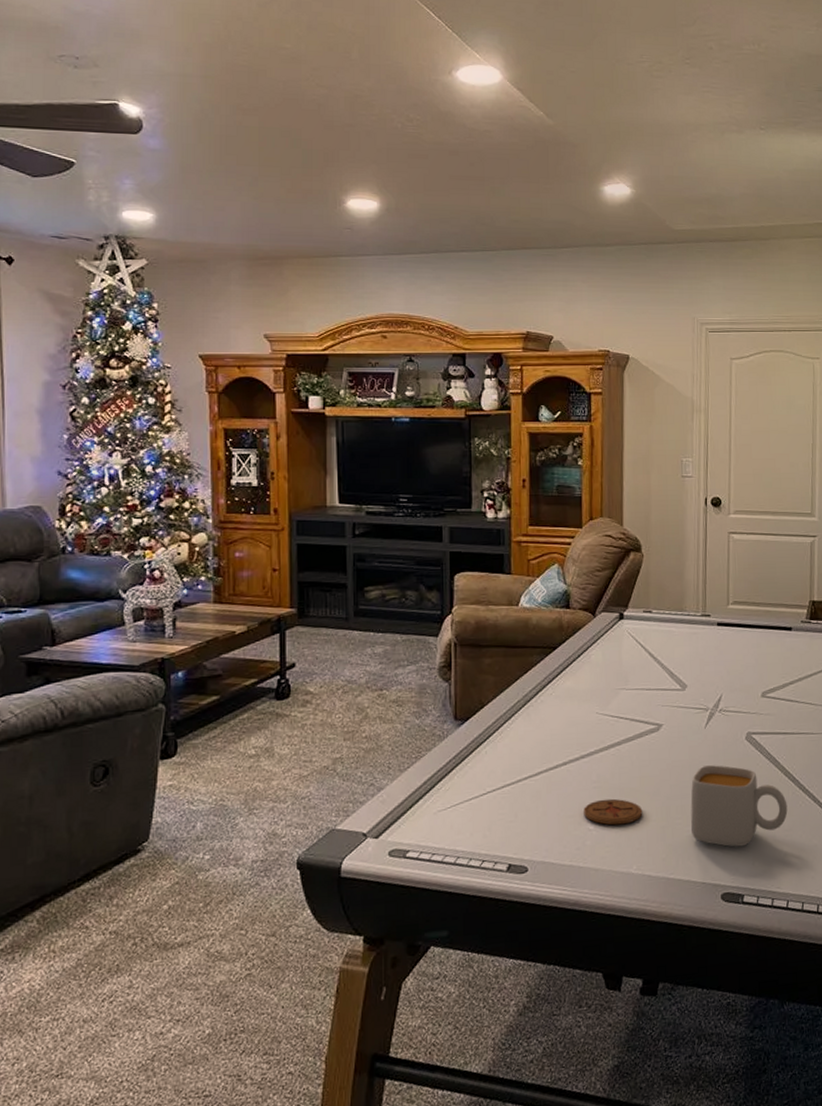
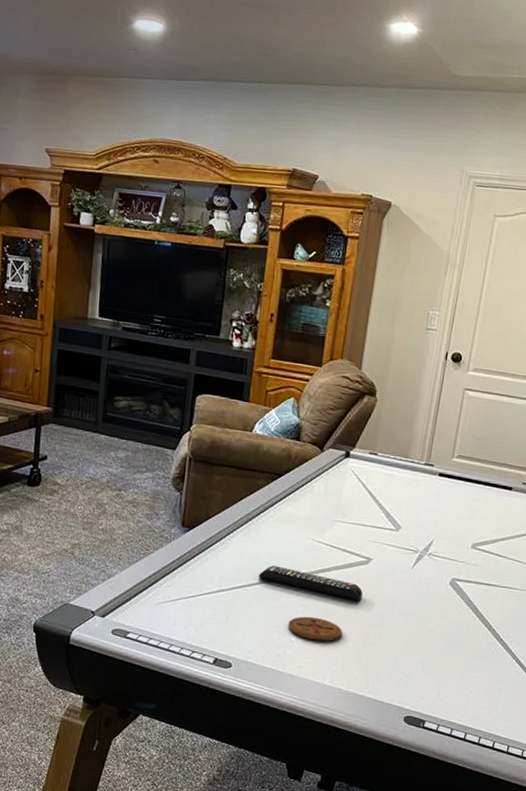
remote control: none [544,748,658,774] -> present [258,565,363,602]
mug: present [690,765,788,847] -> none [385,602,480,679]

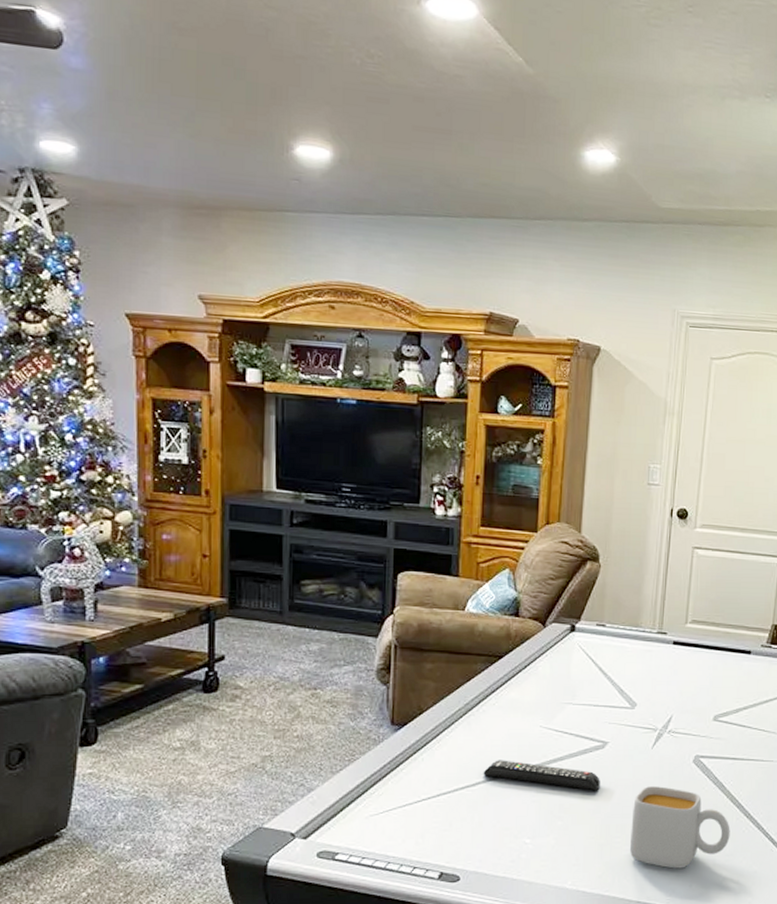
coaster: present [288,616,343,642] -> none [521,813,582,840]
mug: none [385,602,480,679] -> present [630,786,730,869]

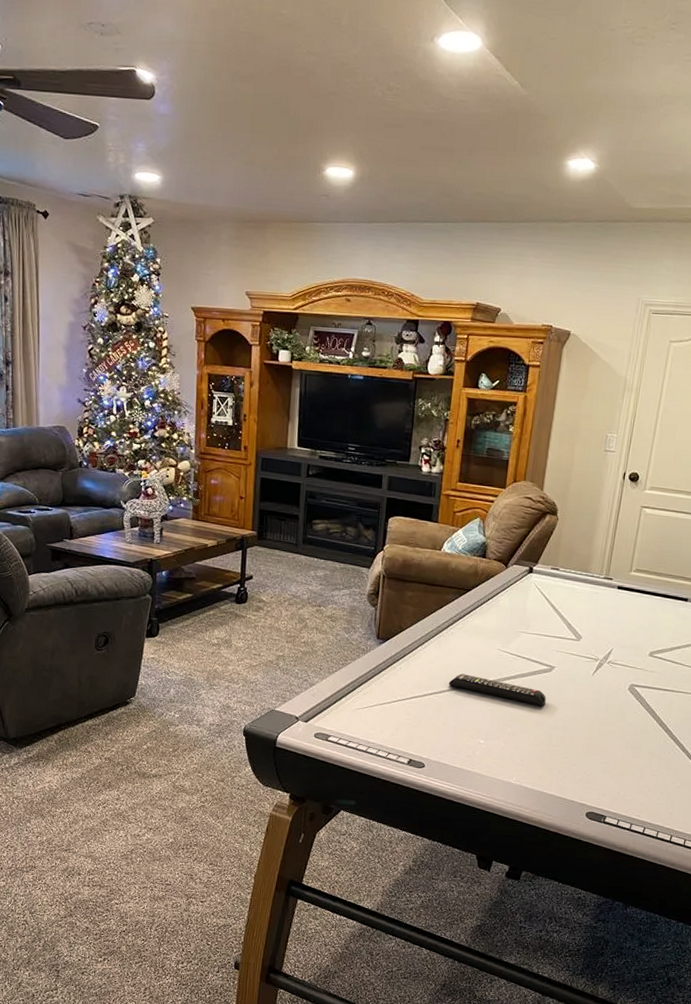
mug: present [630,786,730,869] -> none [568,706,658,778]

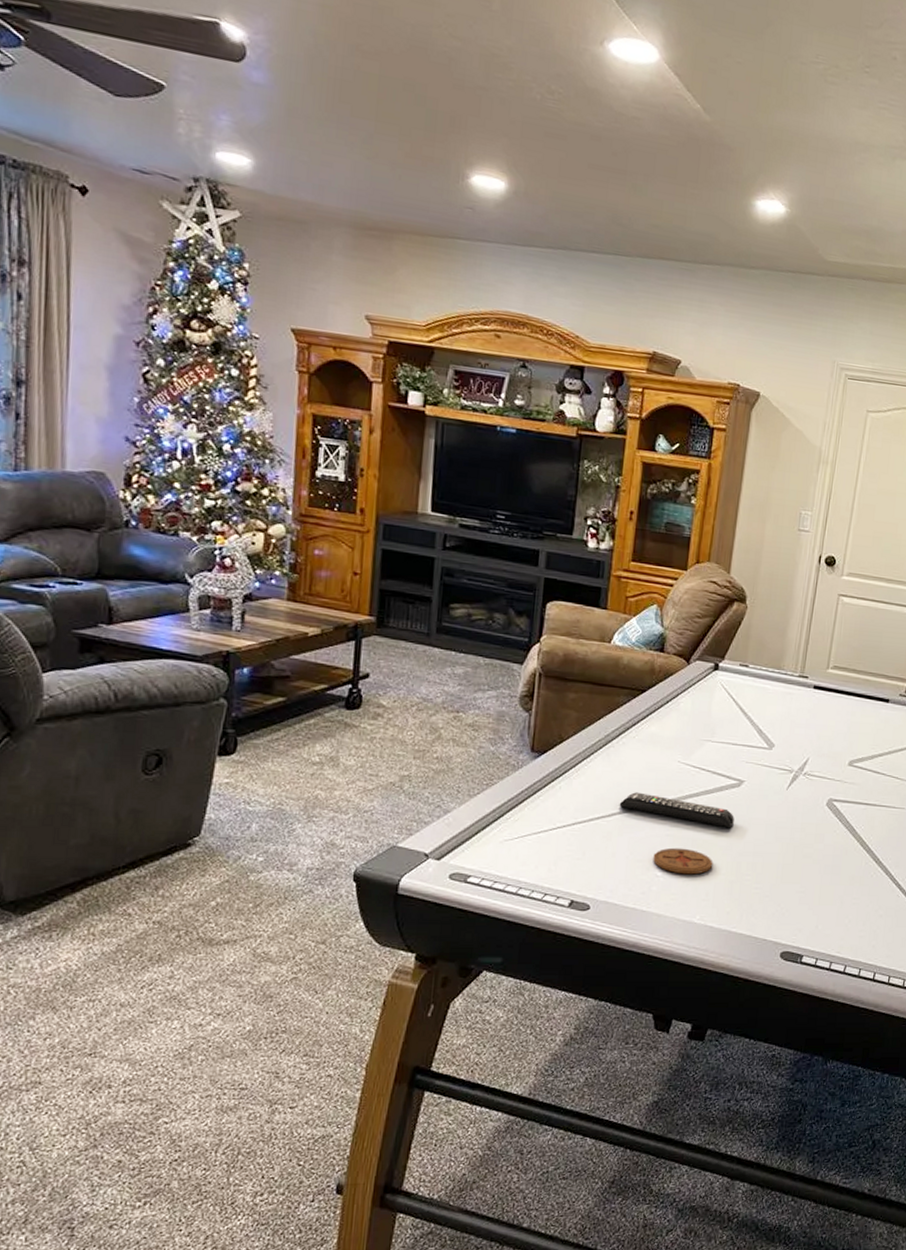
coaster: none [476,720,528,744] -> present [653,847,713,875]

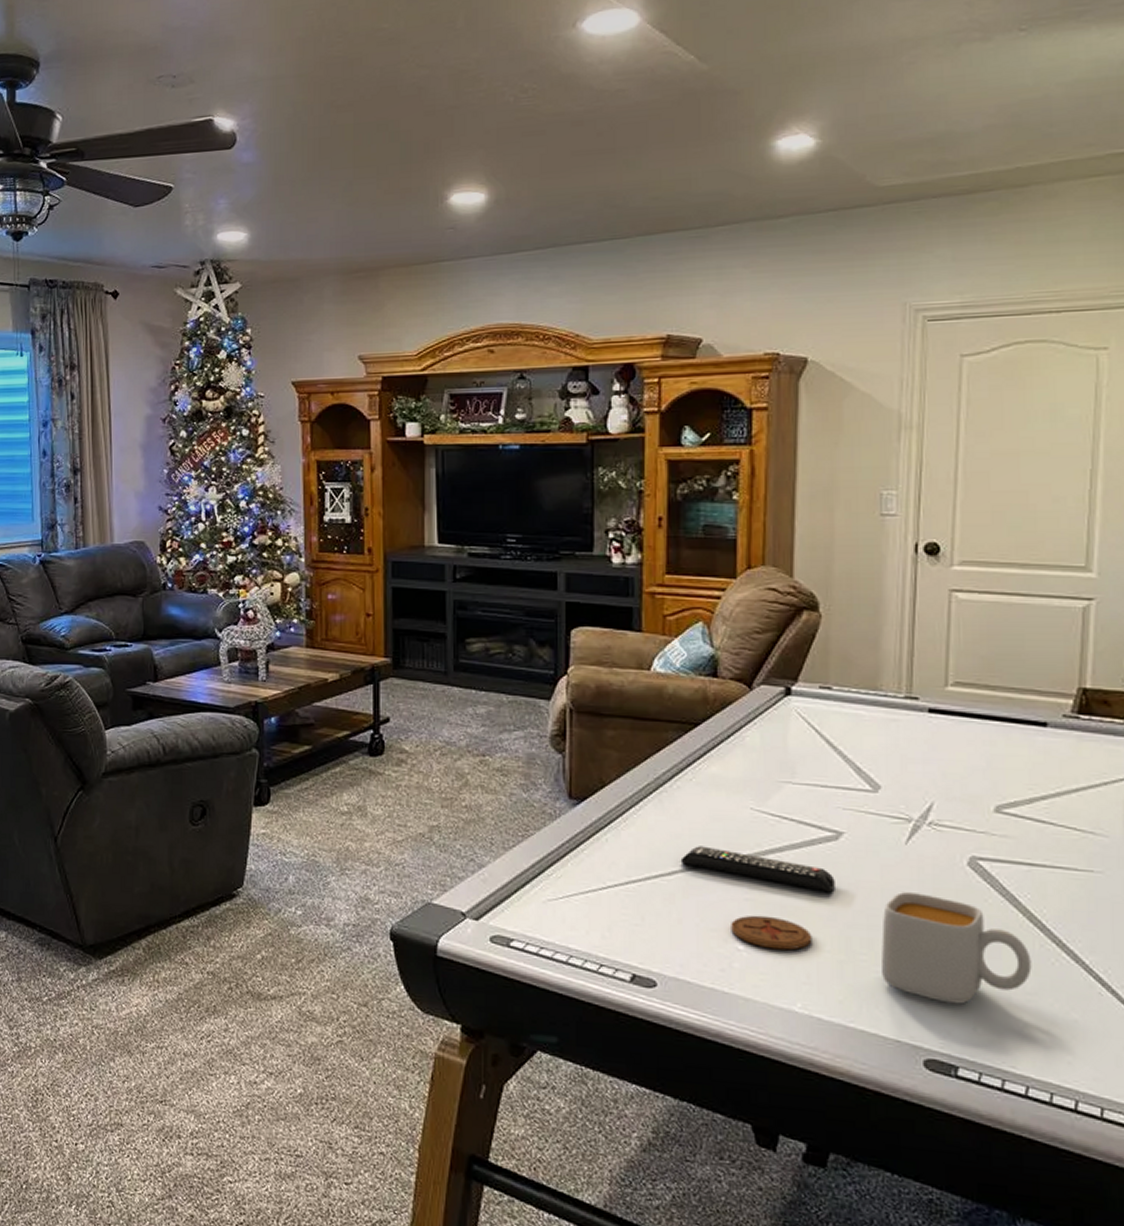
mug: none [759,826,859,909] -> present [881,892,1032,1004]

